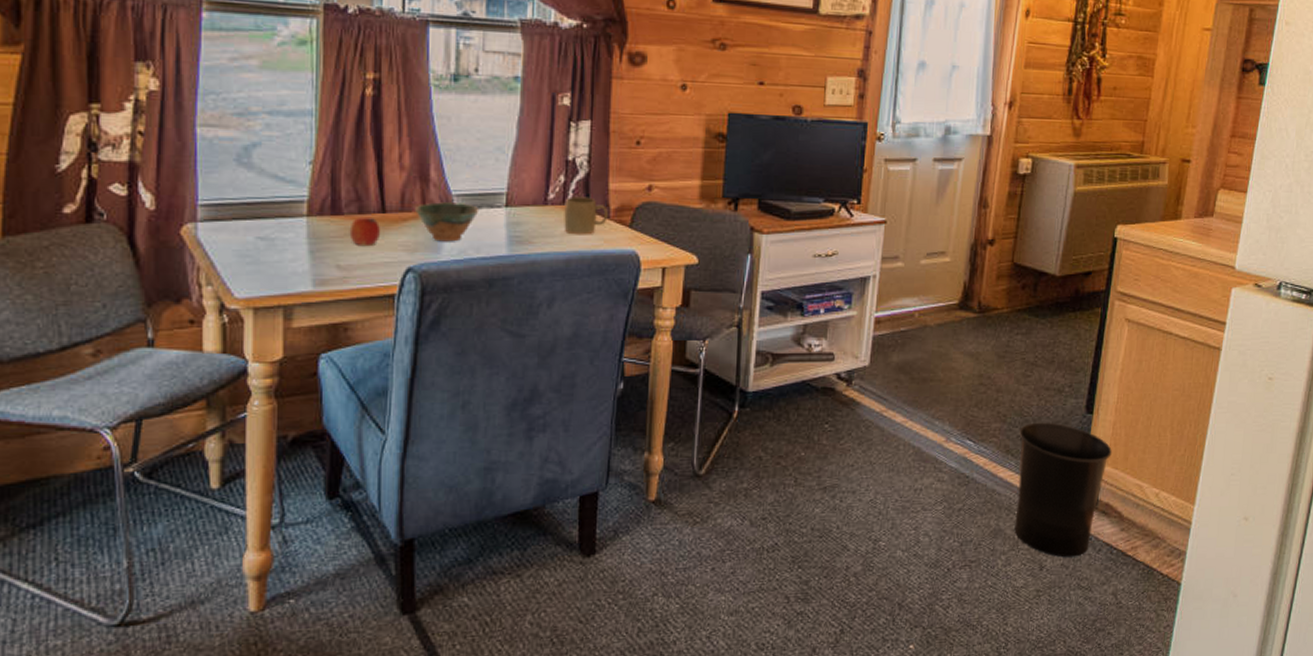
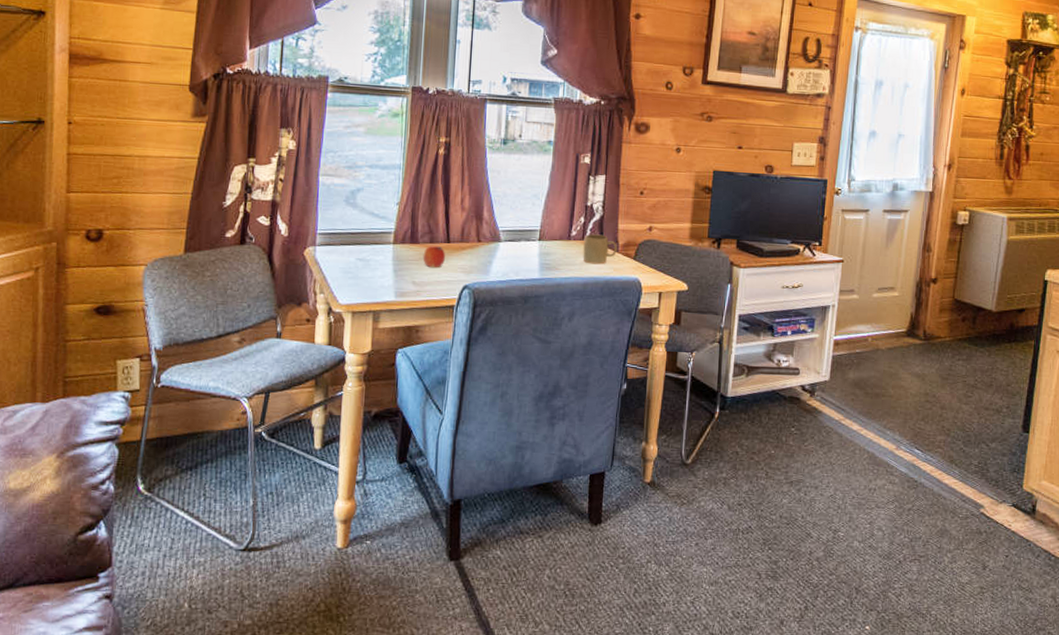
bowl: present [415,202,480,242] -> none [471,236,519,267]
waste bin: present [1014,422,1112,557] -> none [959,437,1048,560]

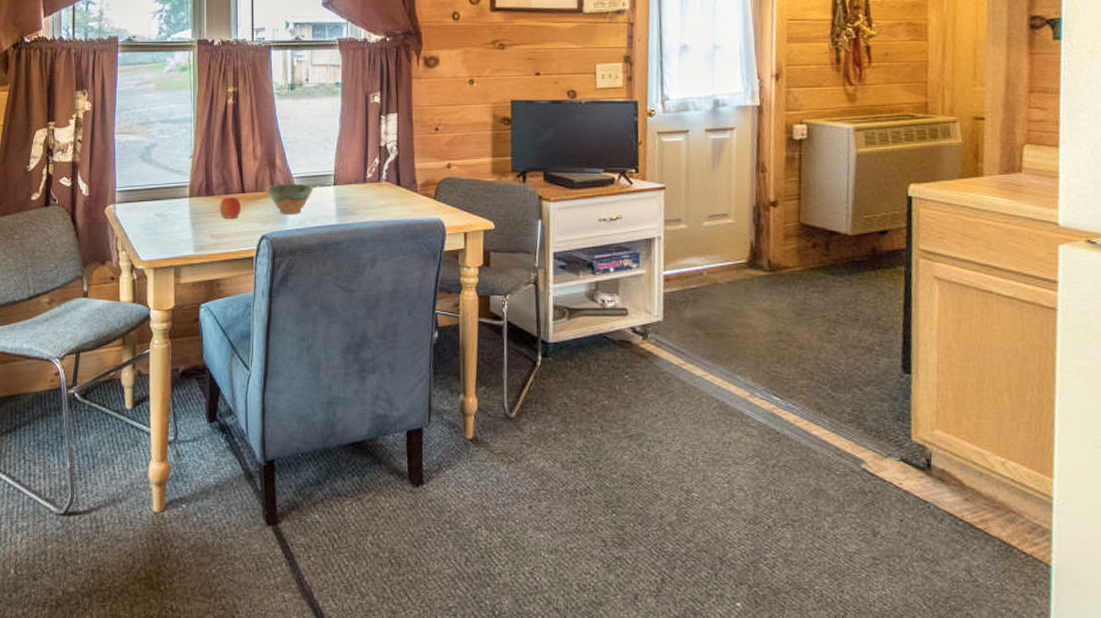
bowl: none [471,236,519,267] -> present [266,183,314,215]
mug: present [583,234,617,265] -> none [380,175,416,207]

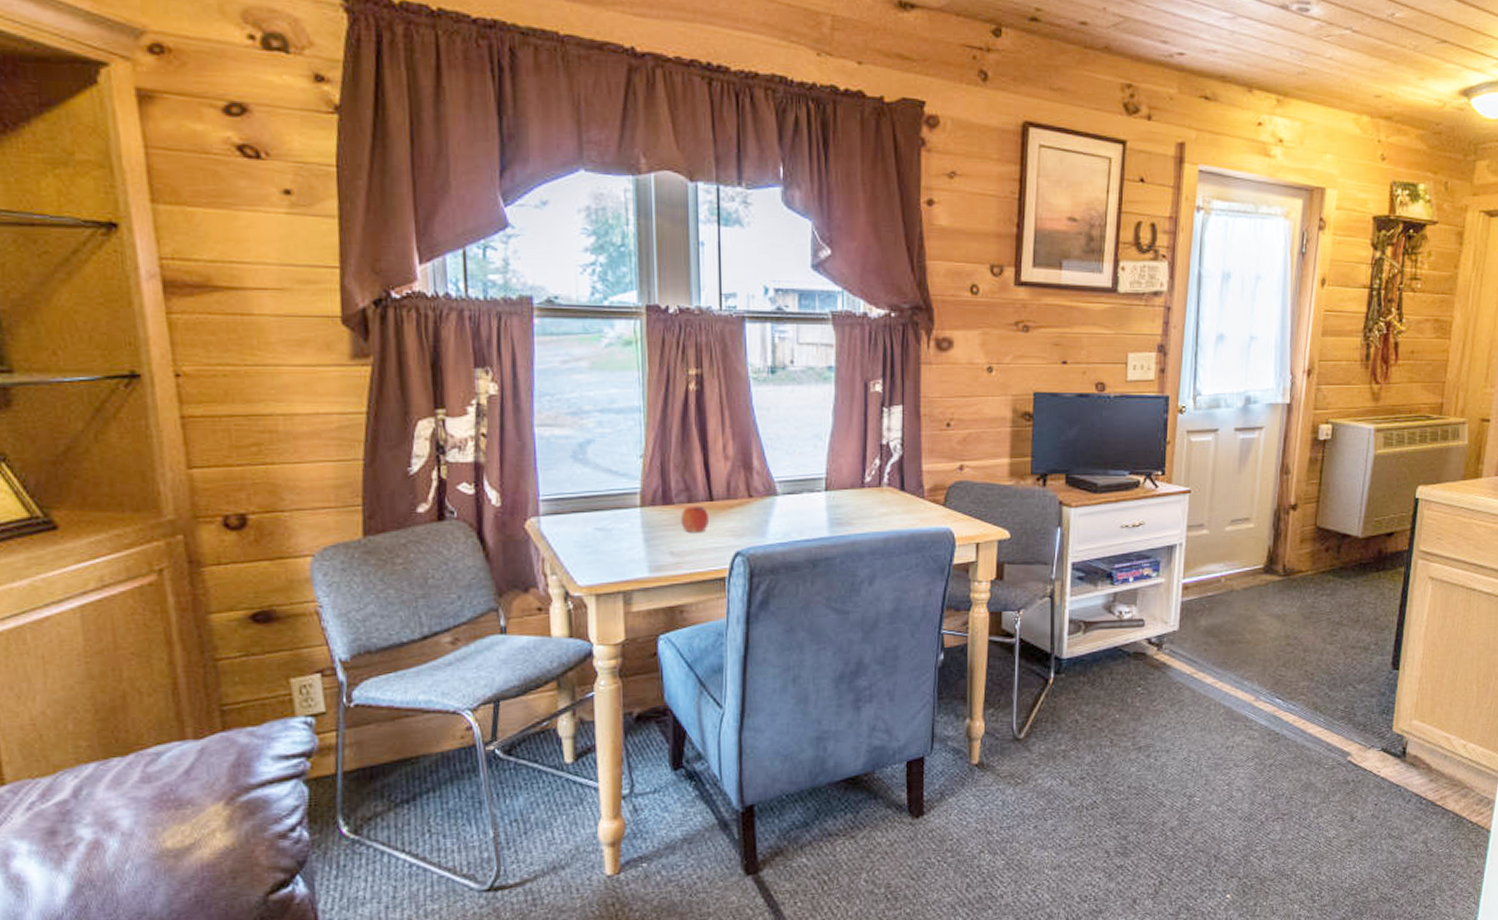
bowl: present [266,183,314,215] -> none [741,489,801,526]

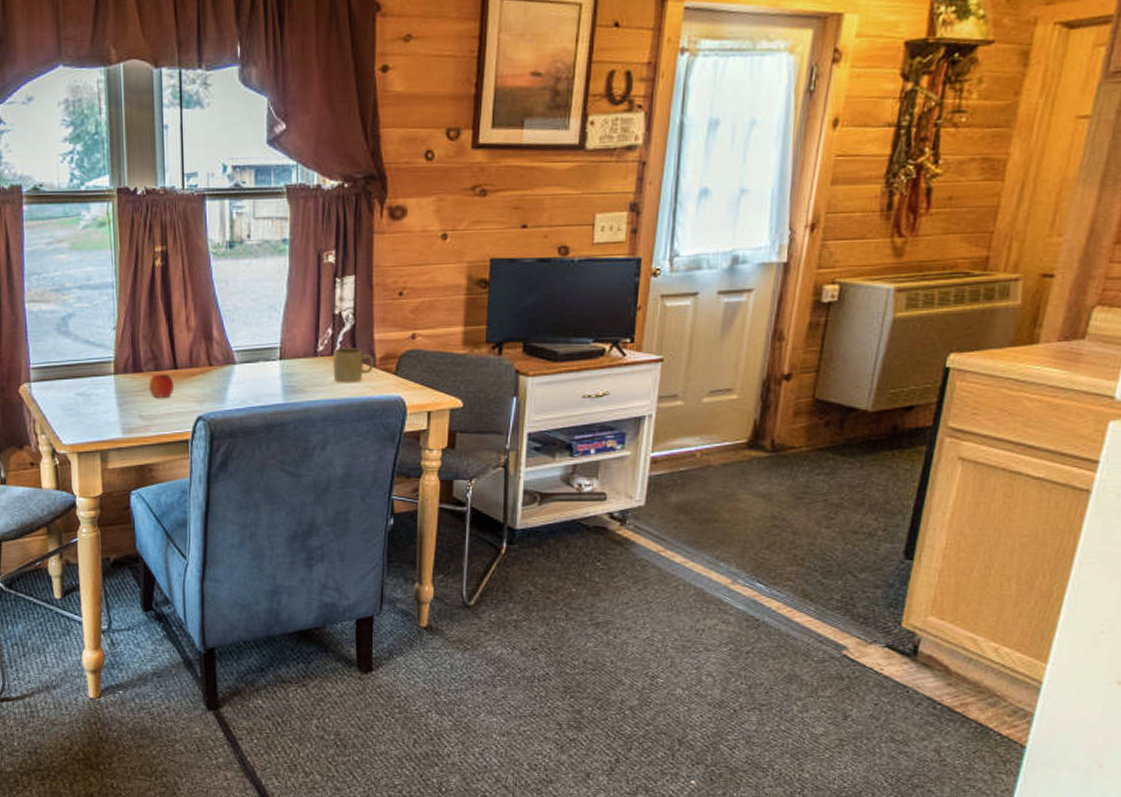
mug: none [881,478,922,515] -> present [333,347,374,383]

